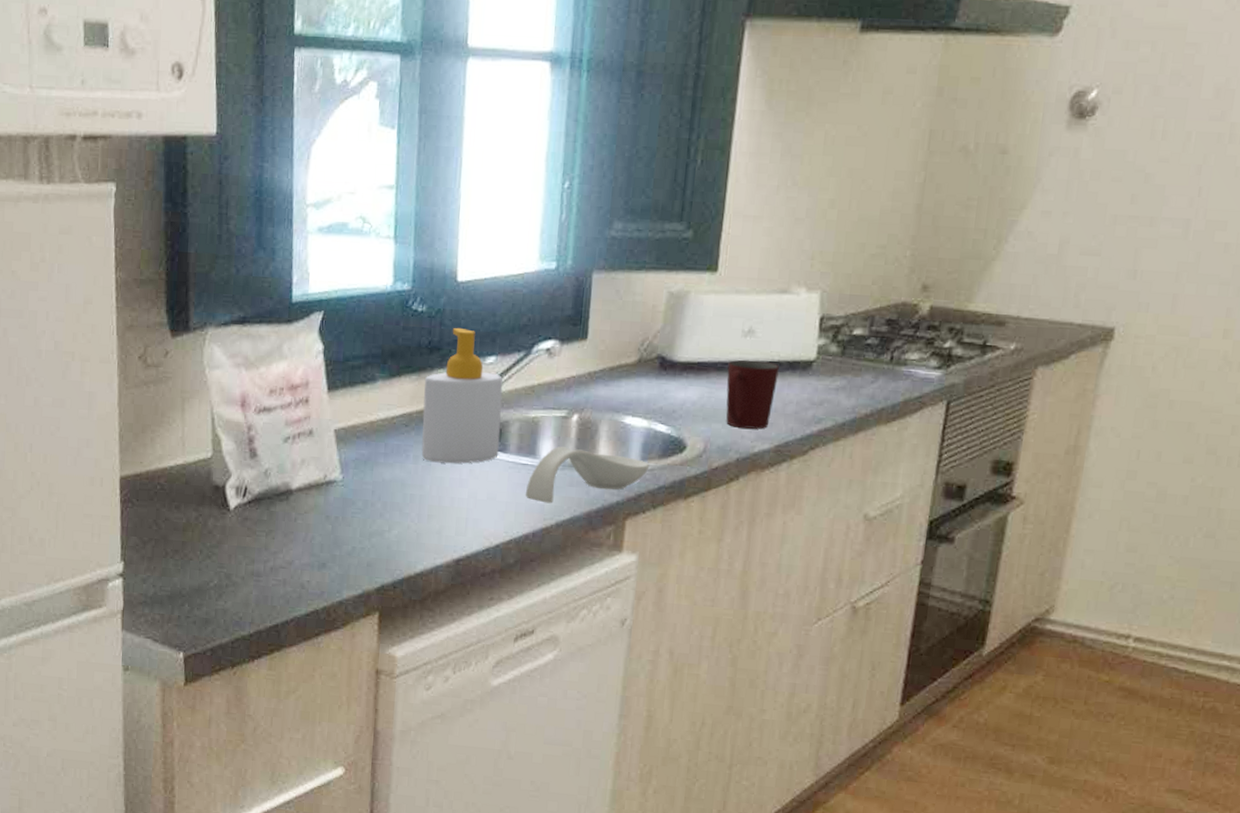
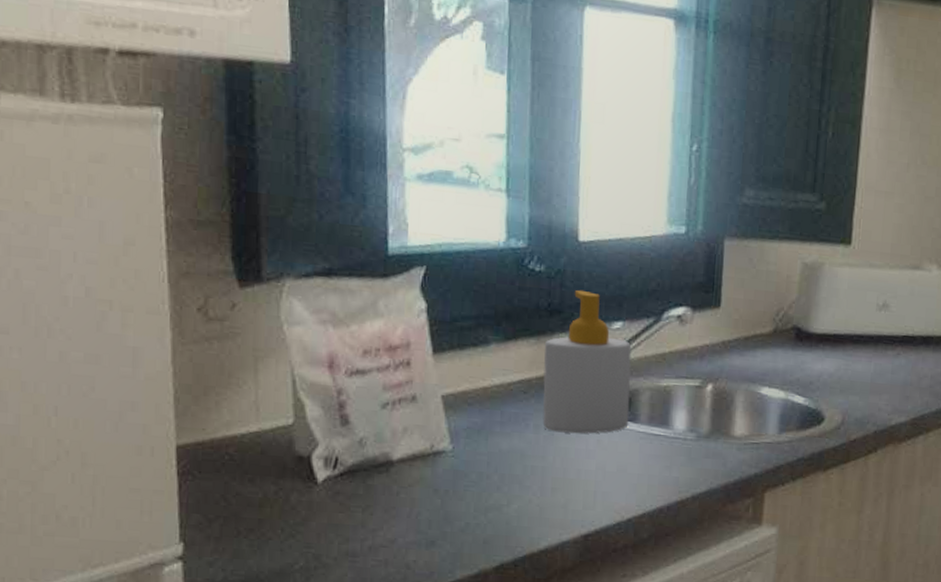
spoon rest: present [526,446,650,504] -> none [659,417,788,476]
mug: present [726,359,779,429] -> none [862,333,913,402]

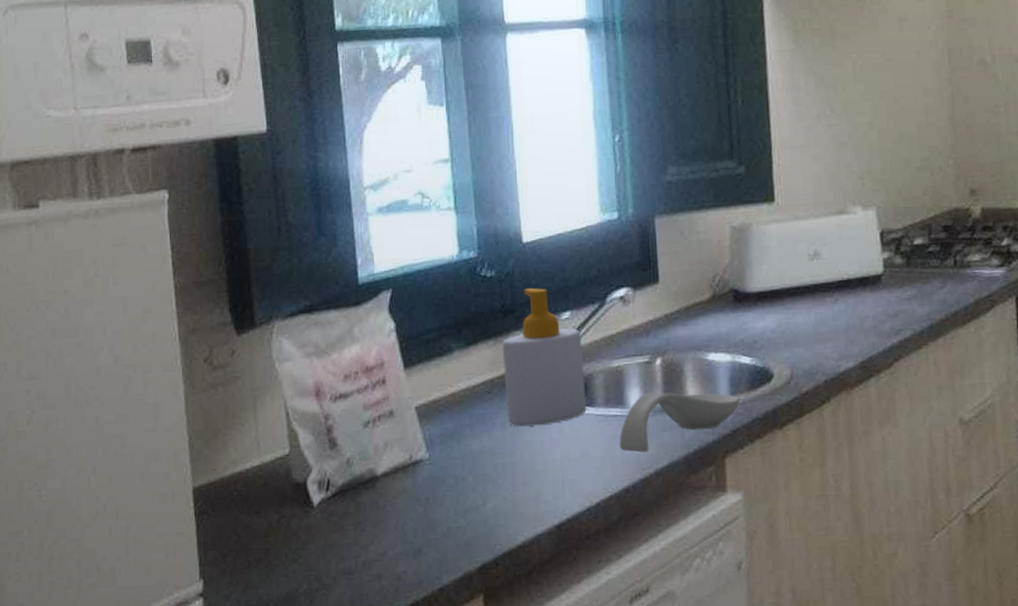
spoon rest: none [659,417,788,476] -> present [620,392,740,453]

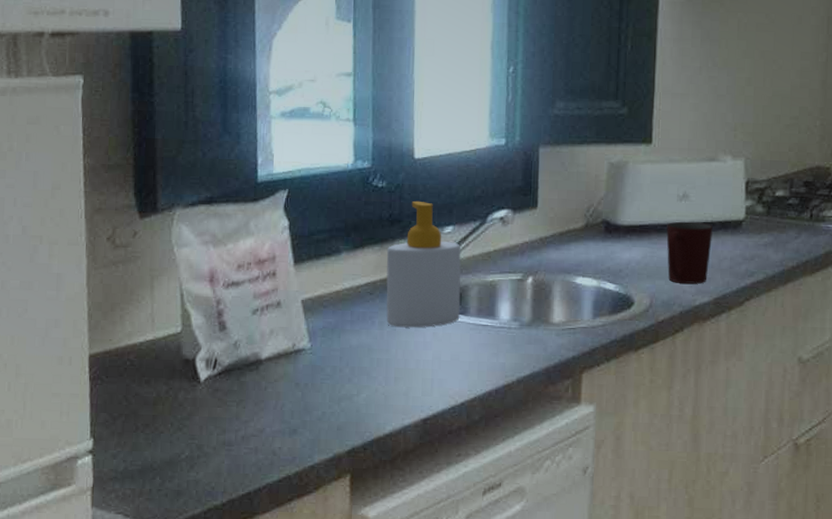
spoon rest: present [620,392,740,453] -> none [487,307,601,361]
mug: none [800,281,851,350] -> present [666,221,713,284]

